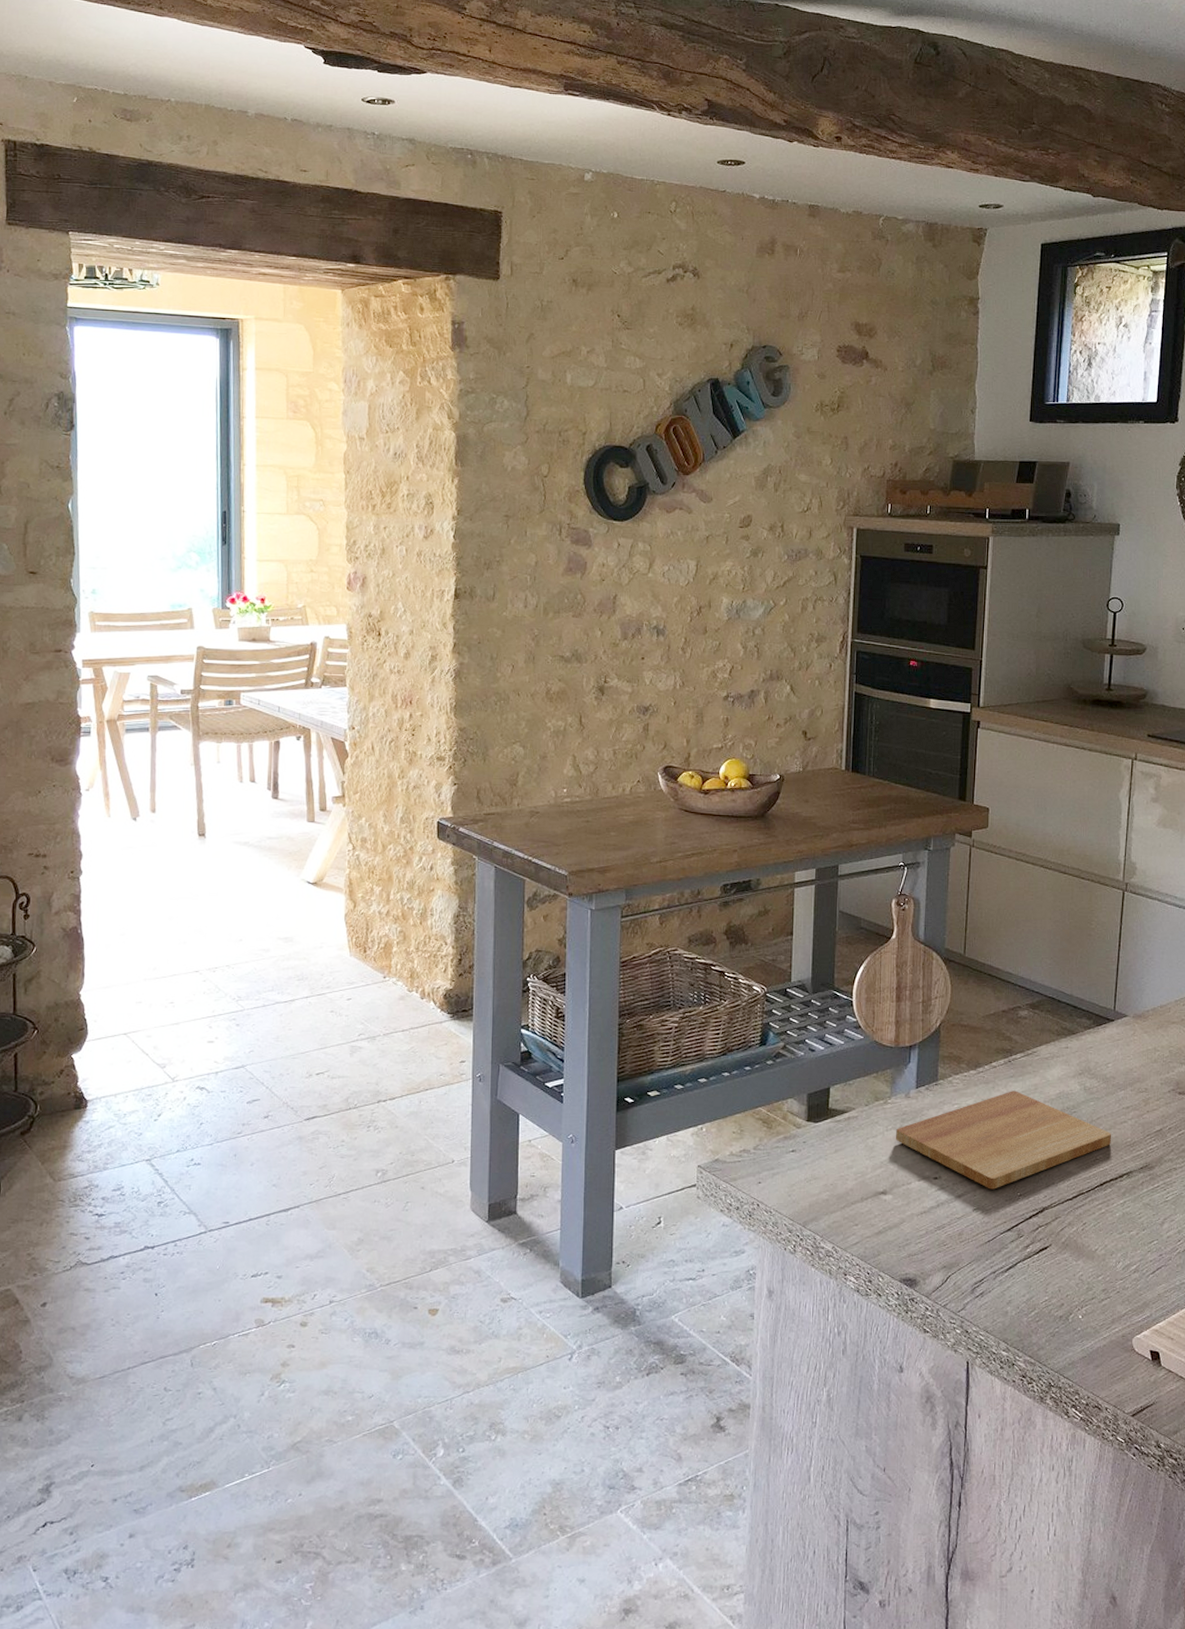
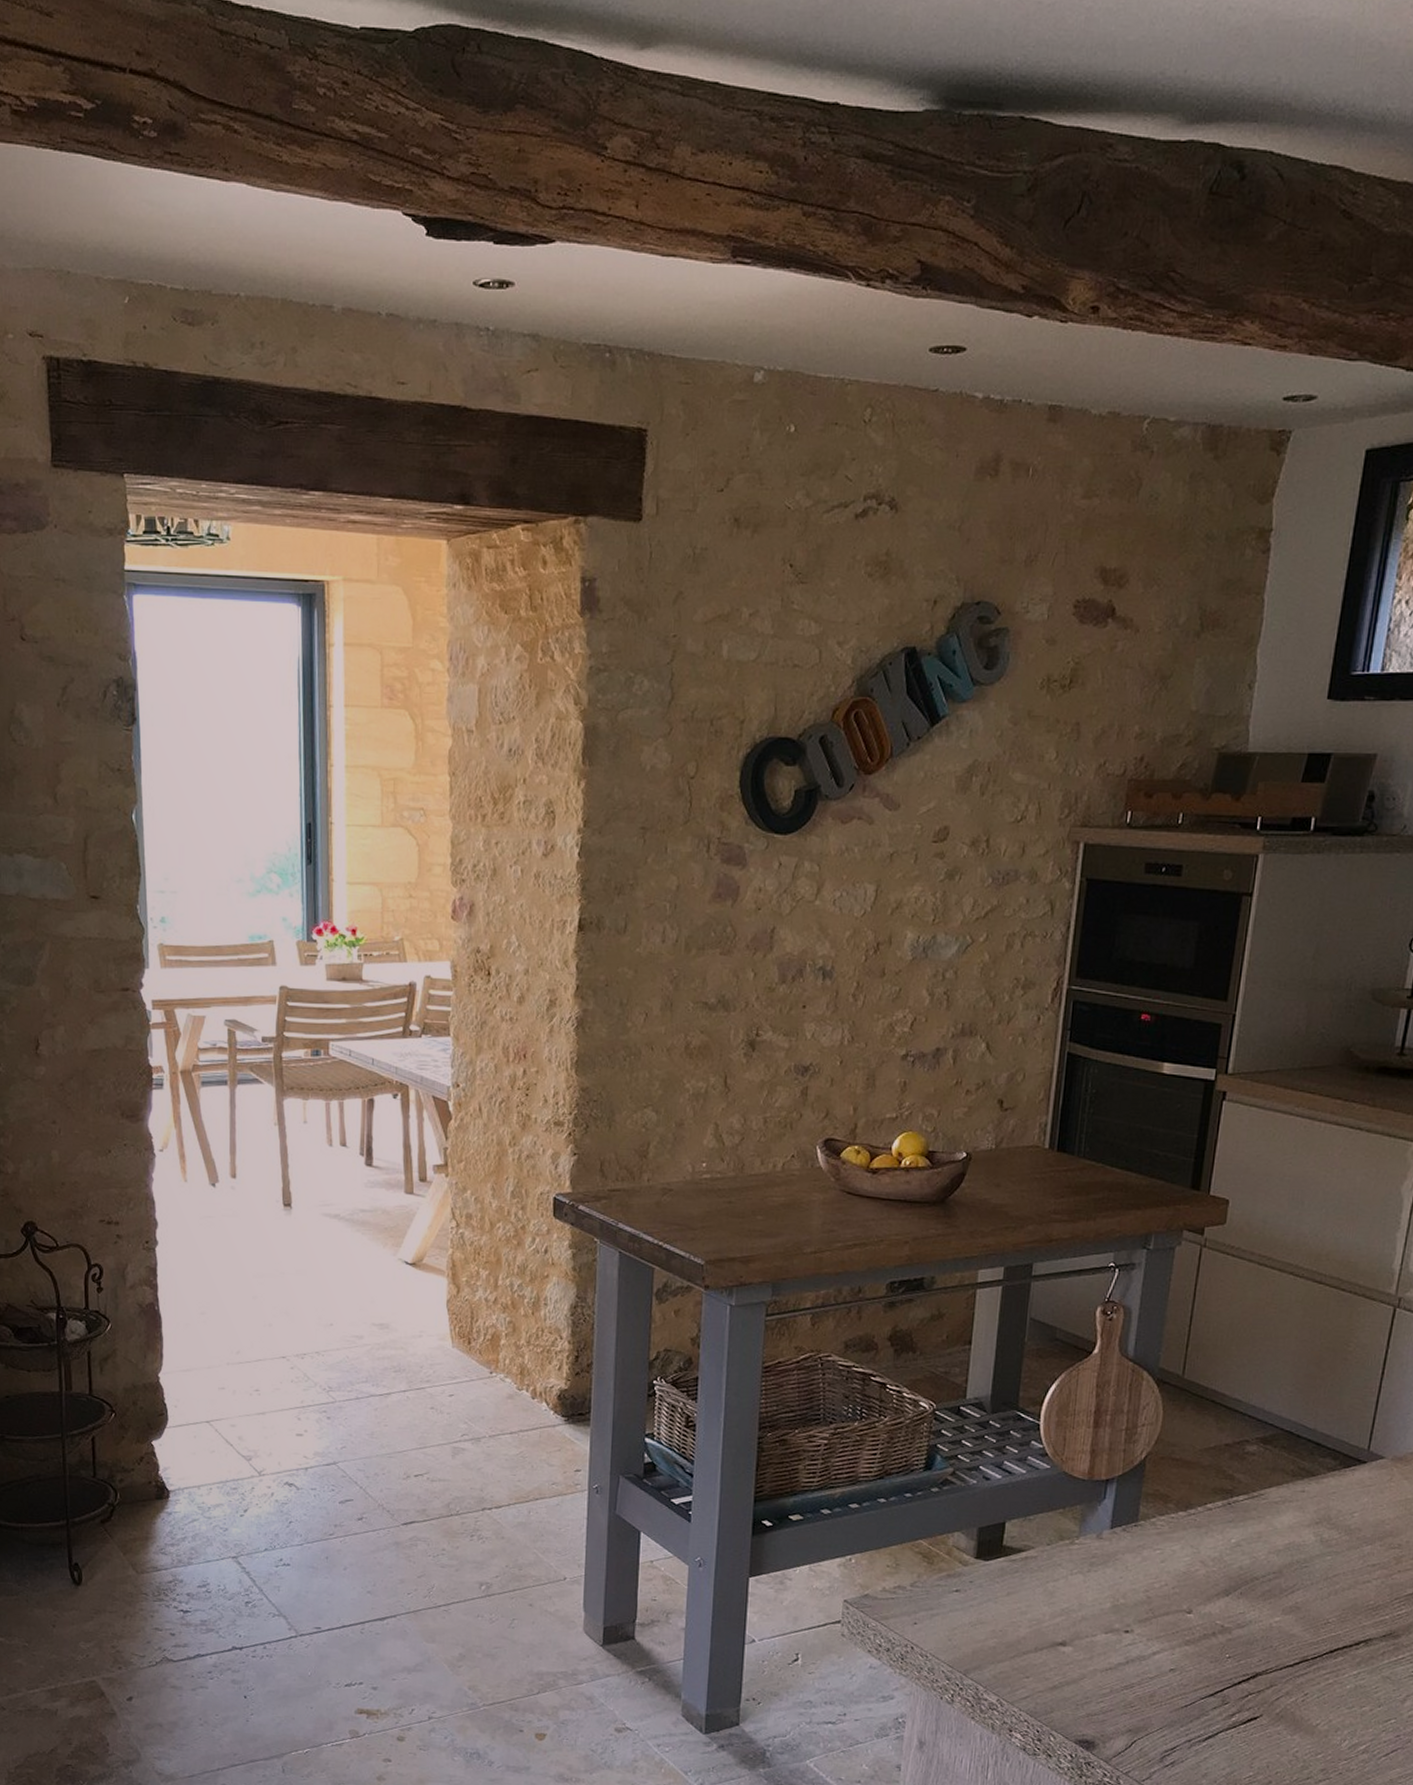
cutting board: present [896,1091,1112,1189] -> none [1082,1538,1351,1649]

